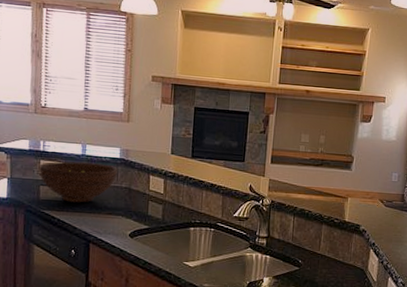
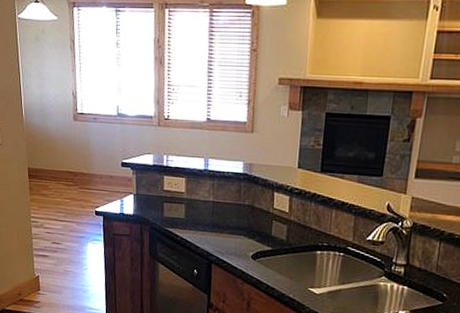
fruit bowl: present [38,161,117,203] -> none [162,177,240,221]

